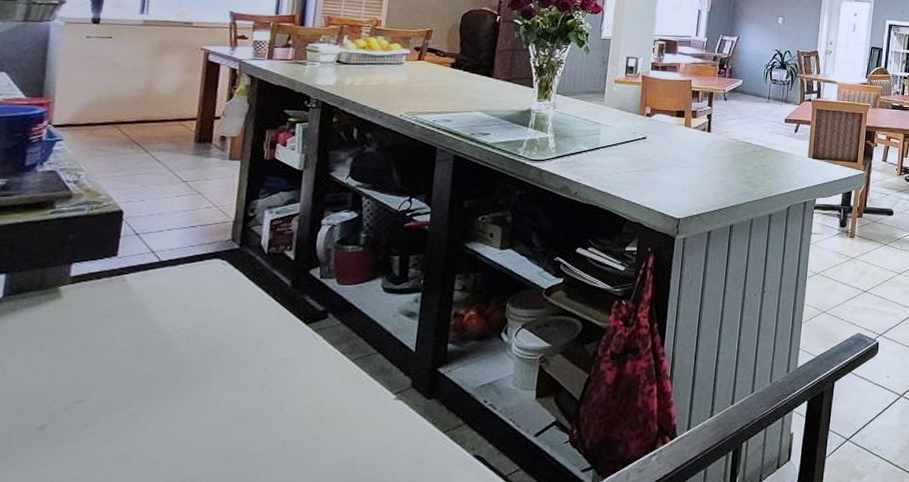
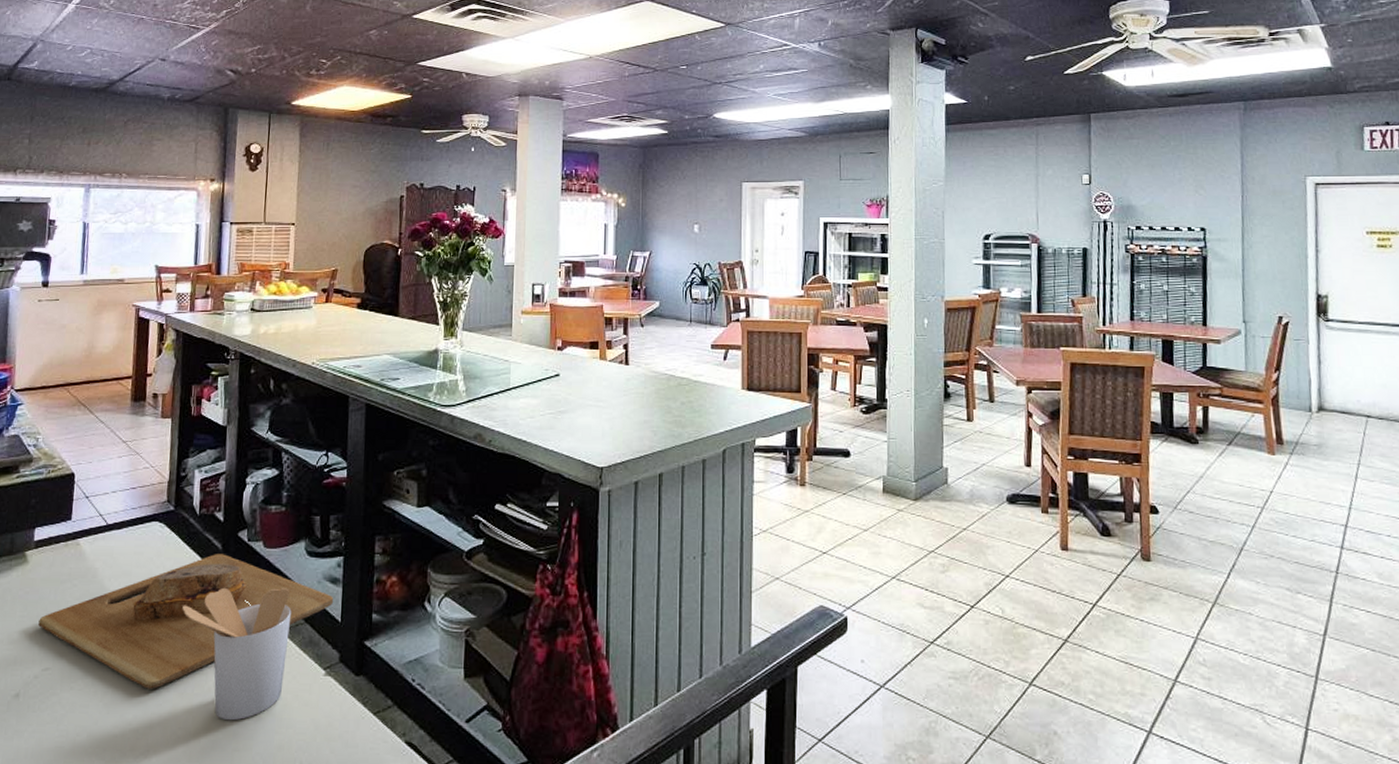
cutting board: none [72,290,409,417] -> present [38,554,334,689]
utensil holder: none [242,321,364,444] -> present [181,587,292,721]

